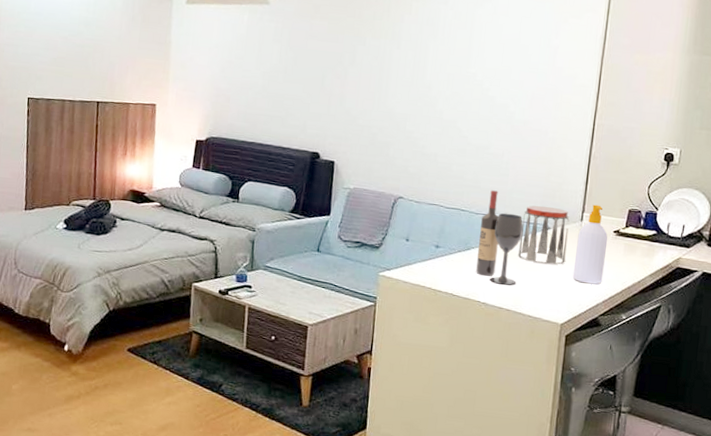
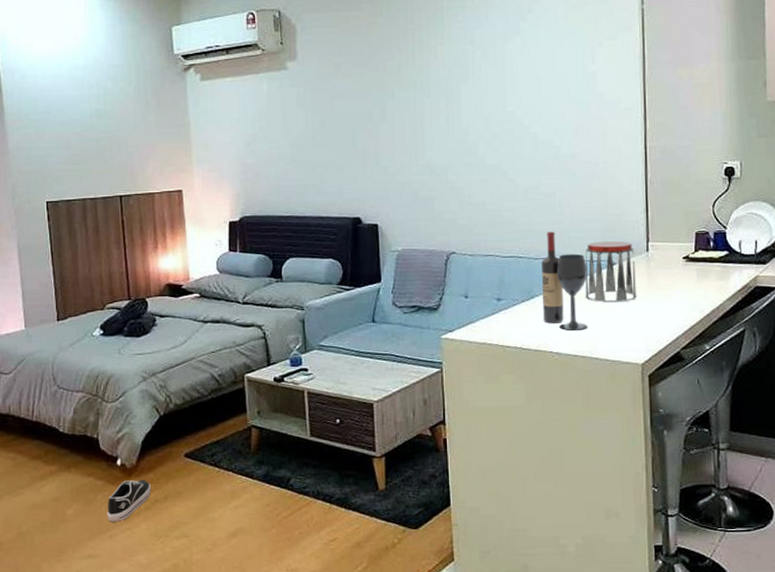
shoe: none [49,365,93,402] -> present [107,480,151,522]
soap bottle: present [572,204,608,285] -> none [646,232,679,317]

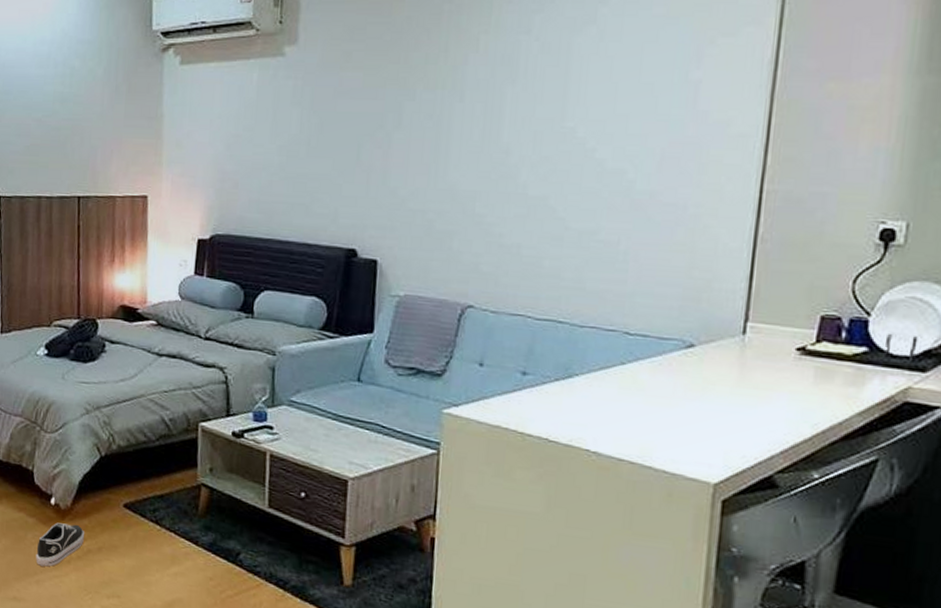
wine bottle: present [542,231,564,324] -> none [582,292,615,415]
wine glass: present [556,253,588,330] -> none [603,324,653,428]
jar: present [585,240,638,303] -> none [644,313,725,398]

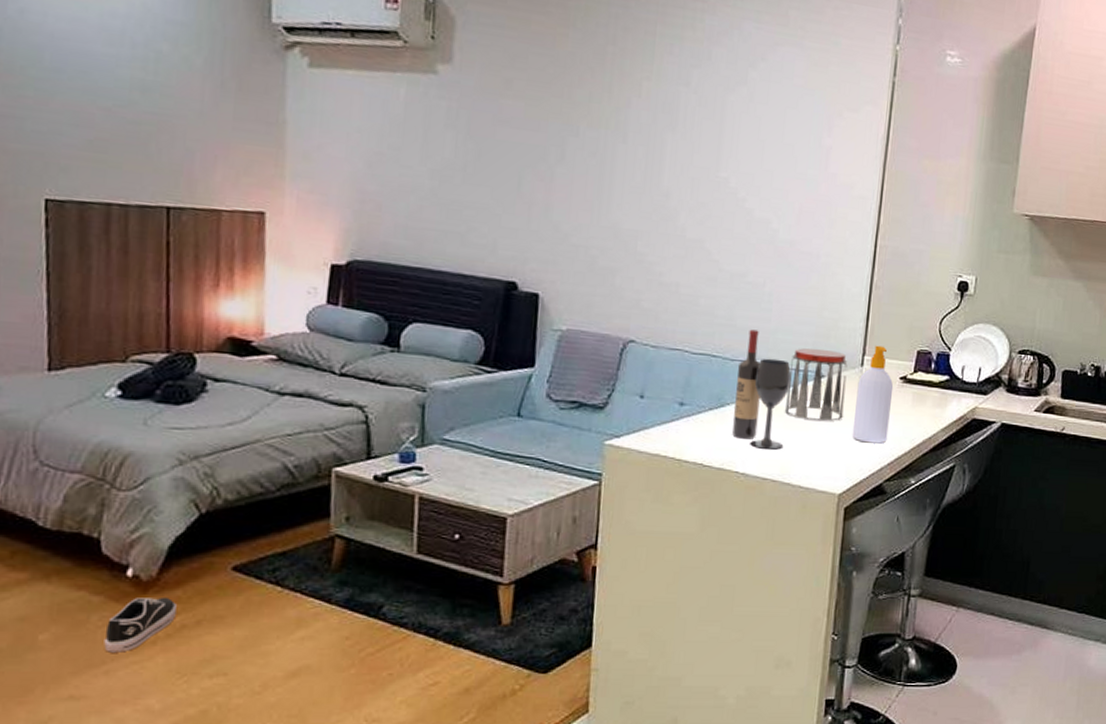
wine bottle: none [582,292,615,415] -> present [732,329,760,439]
wine glass: none [603,324,653,428] -> present [750,358,792,450]
jar: none [644,313,725,398] -> present [784,348,848,422]
soap bottle: none [731,309,788,427] -> present [852,345,894,444]

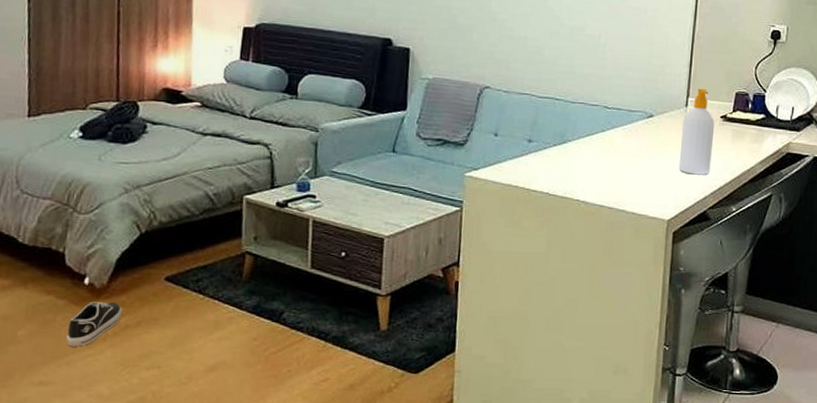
wine bottle: present [732,329,760,439] -> none [574,76,597,172]
wine glass: present [750,358,792,450] -> none [589,100,625,181]
jar: present [784,348,848,422] -> none [618,91,674,156]

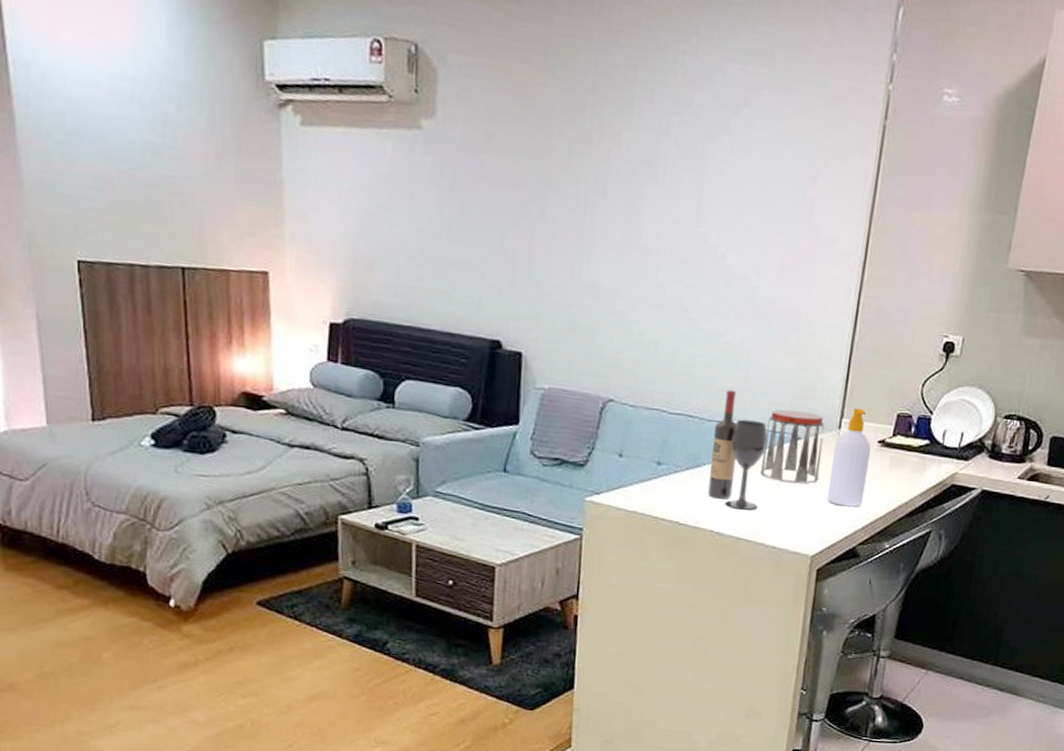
shoe: present [66,302,122,347] -> none [155,625,212,672]
wine bottle: none [574,76,597,172] -> present [708,390,737,500]
wine glass: none [589,100,625,181] -> present [725,419,768,510]
jar: none [618,91,674,156] -> present [759,409,825,484]

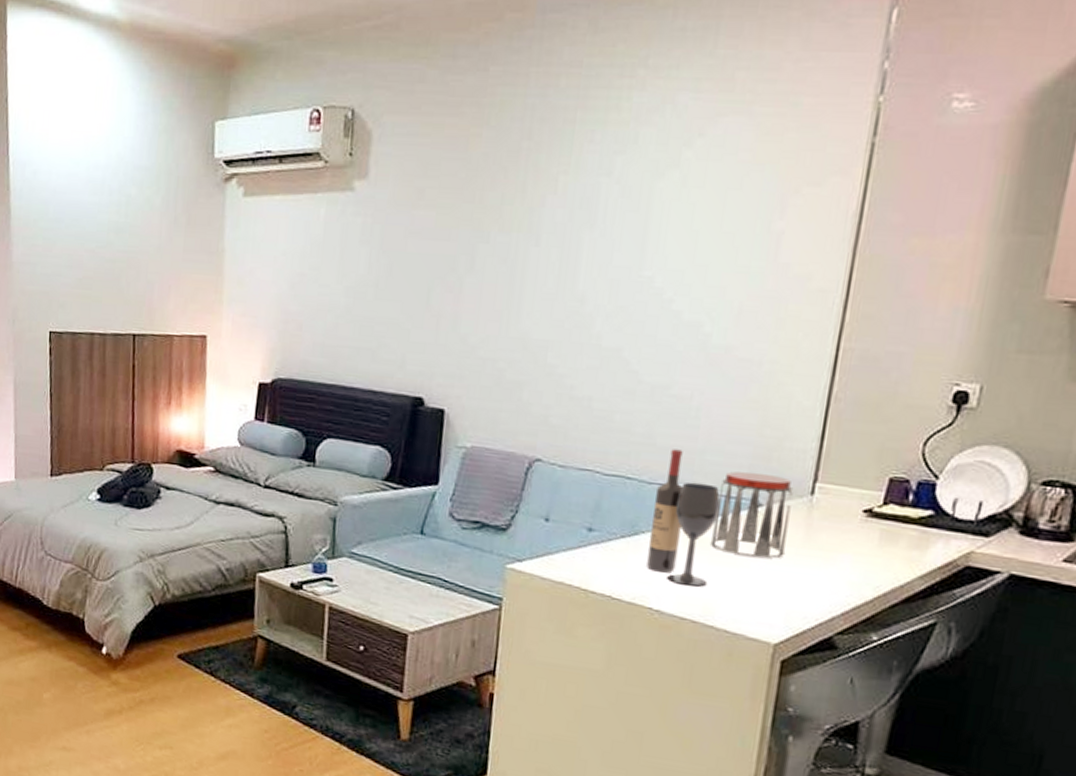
soap bottle: present [827,407,871,507] -> none [794,470,854,589]

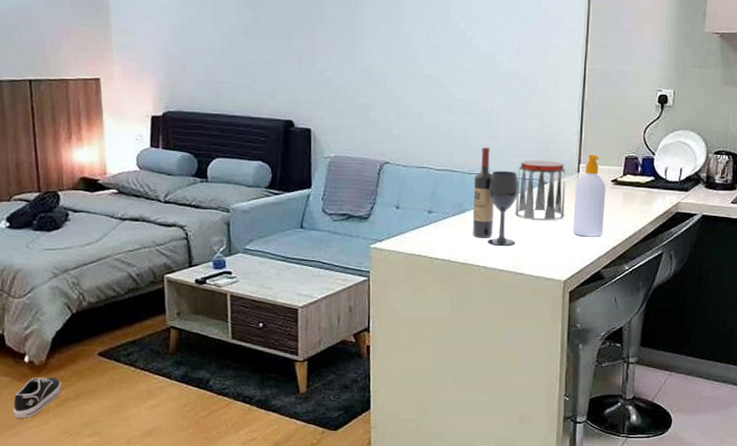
shoe: none [86,672,137,717] -> present [13,378,61,419]
soap bottle: none [794,470,854,589] -> present [572,154,606,237]

